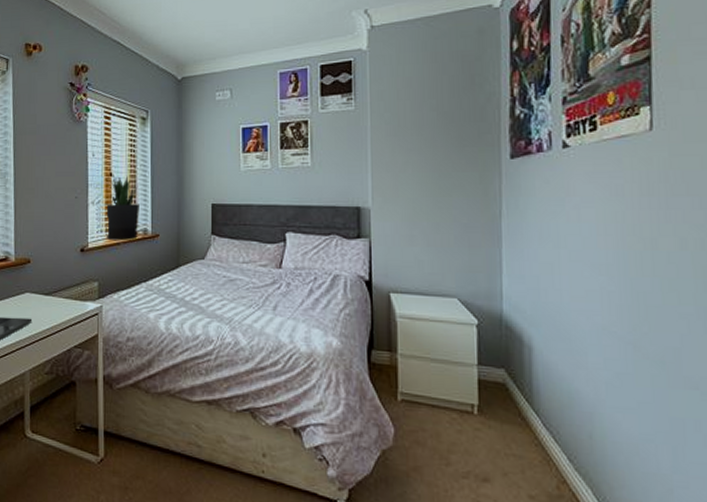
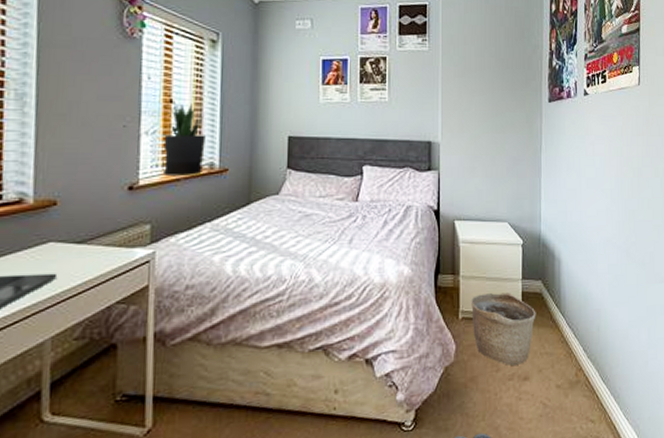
basket: none [412,376,499,463] -> present [471,292,536,366]

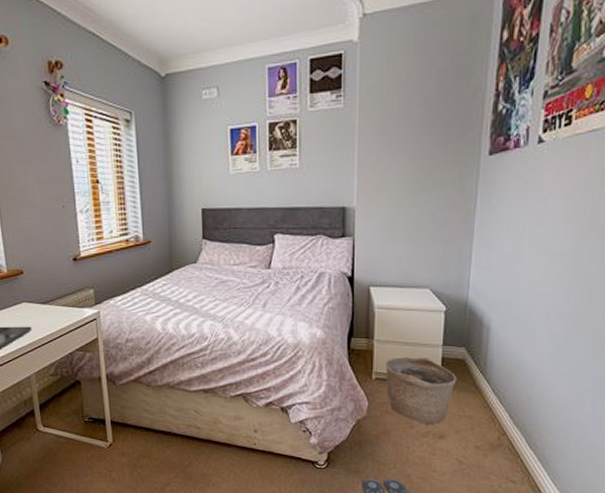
planter: present [161,104,206,177] -> none [94,183,130,249]

